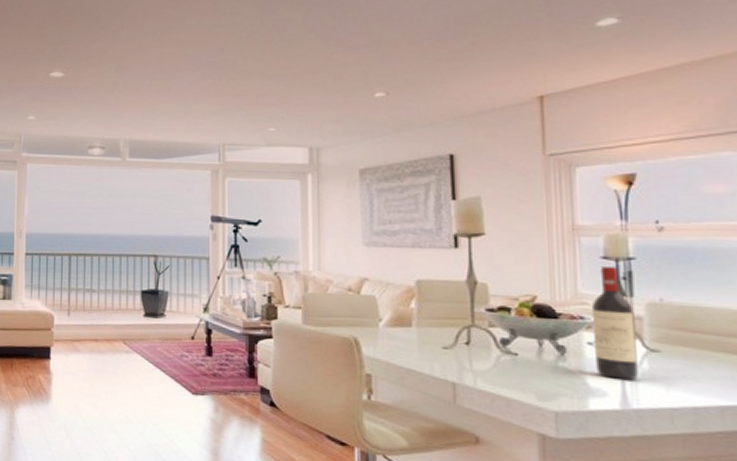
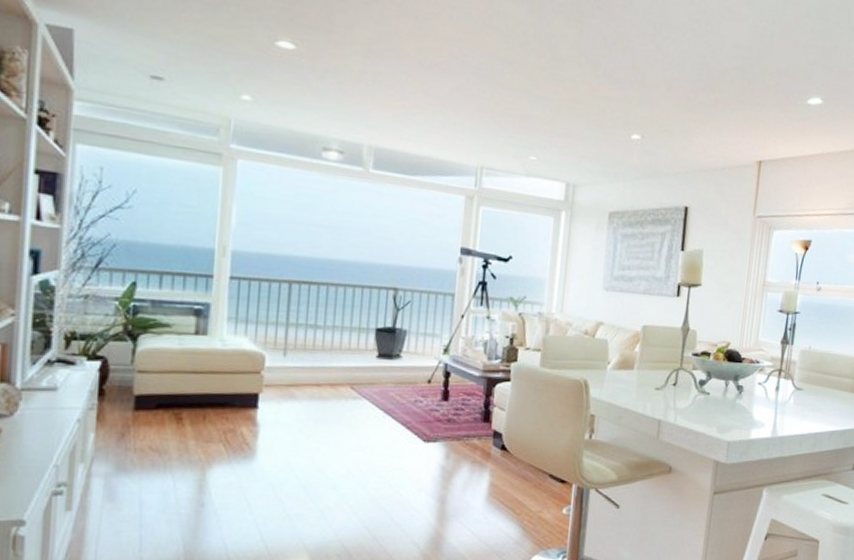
wine bottle: present [591,267,638,380] -> none [760,319,792,413]

